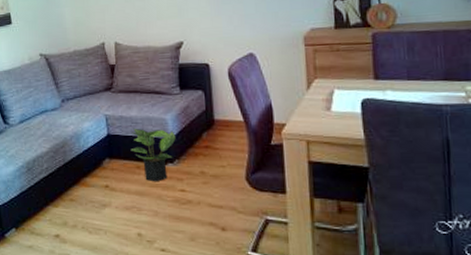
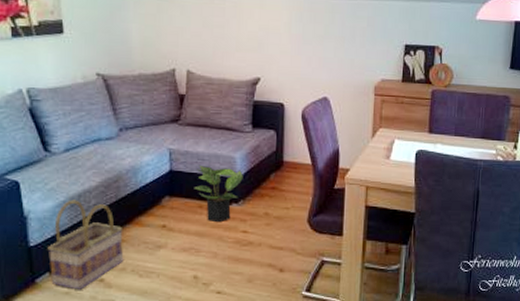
basket: none [12,164,75,244] -> present [47,199,124,290]

